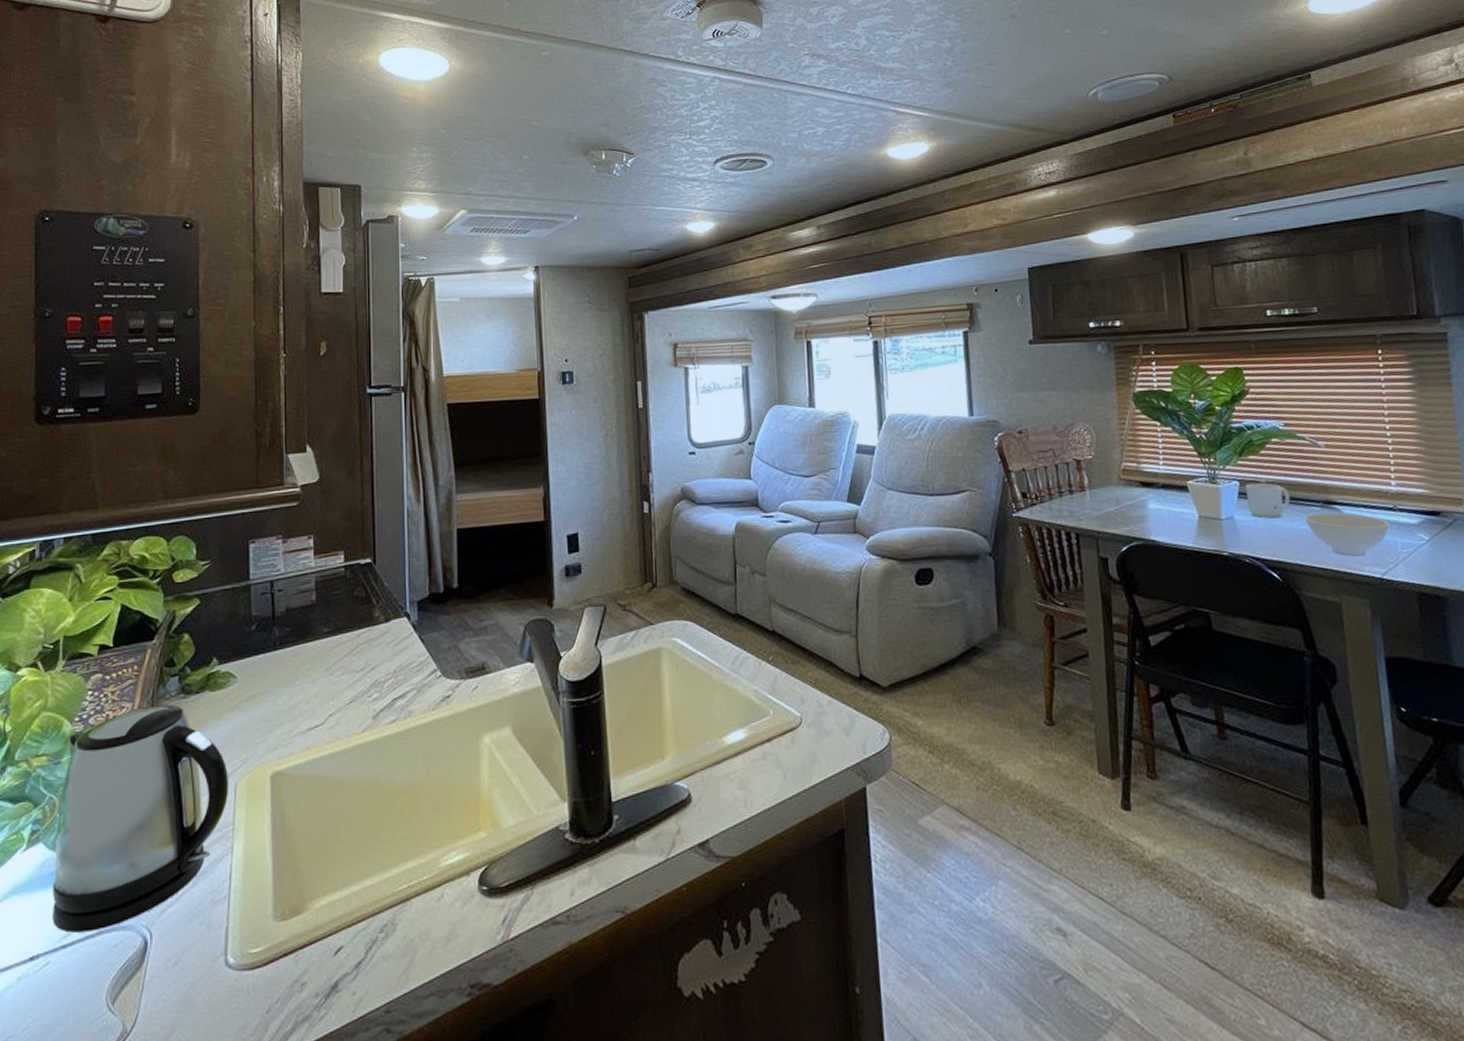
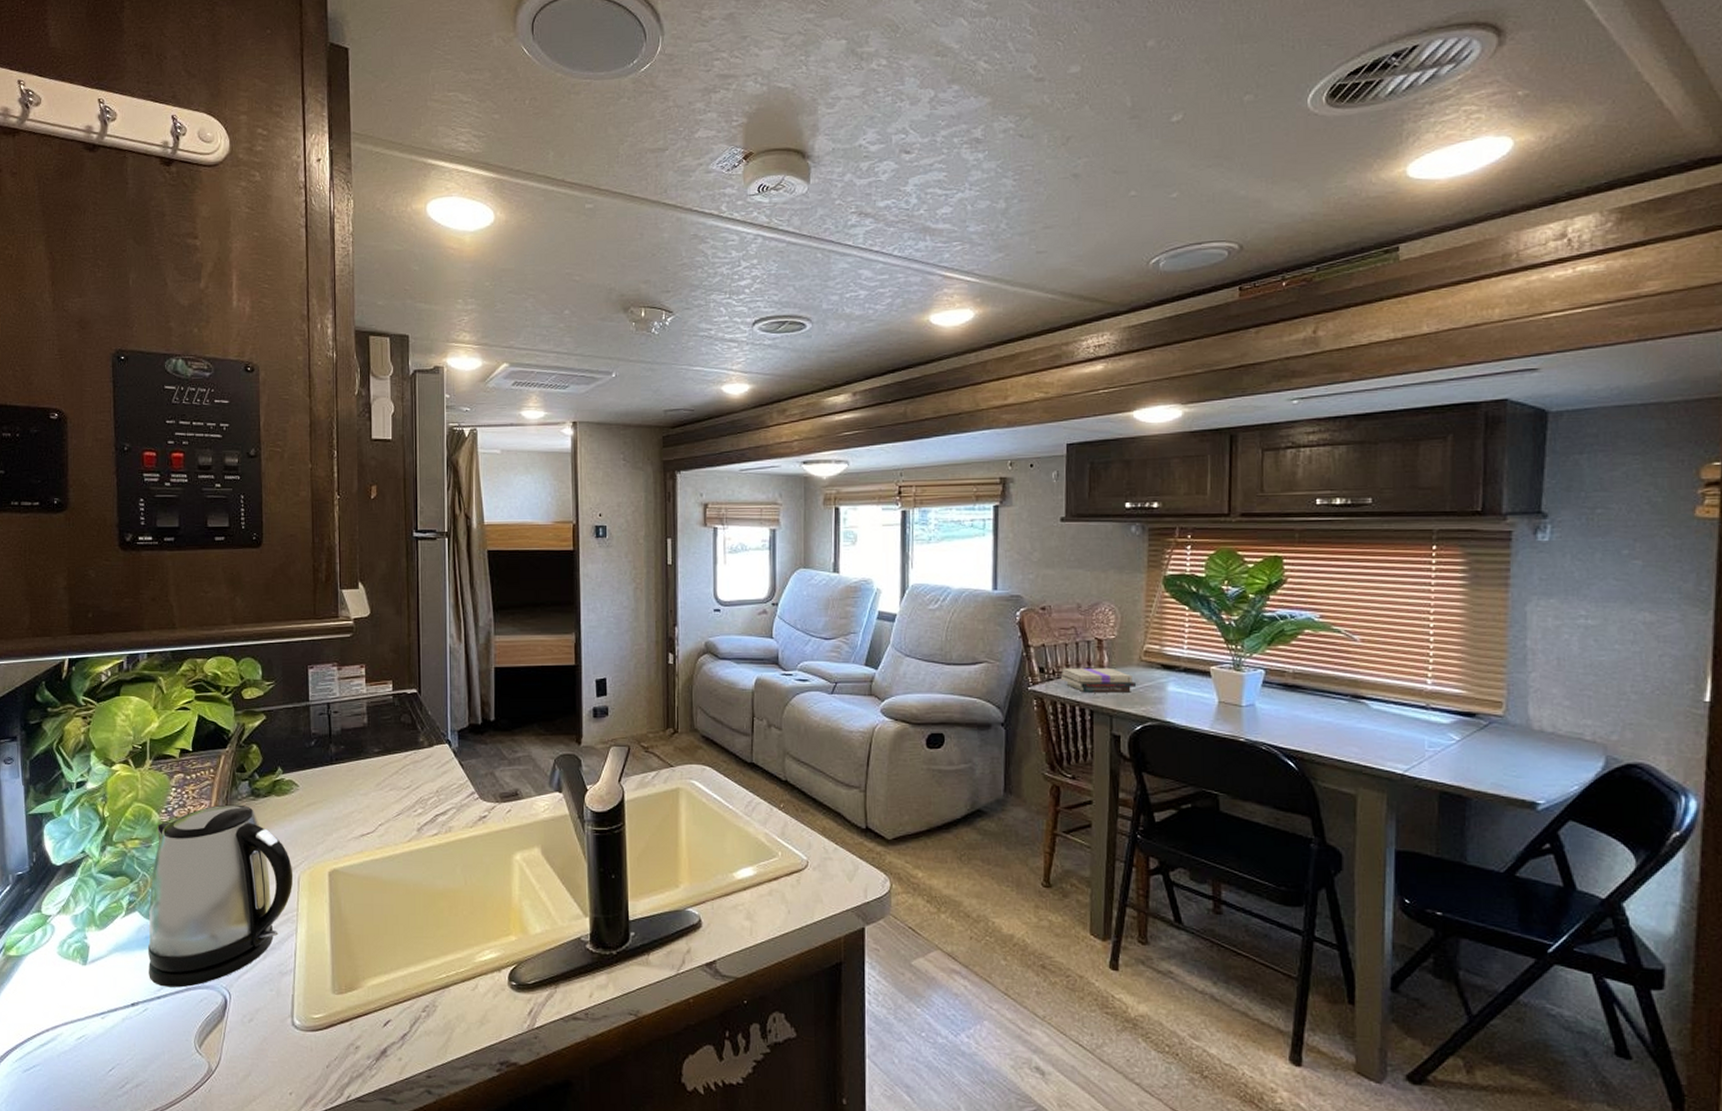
books: none [1043,488,1119,516] -> present [1060,667,1137,693]
mug: present [1246,482,1291,518] -> none [1271,672,1317,709]
bowl: present [1304,512,1390,557] -> none [1330,707,1420,751]

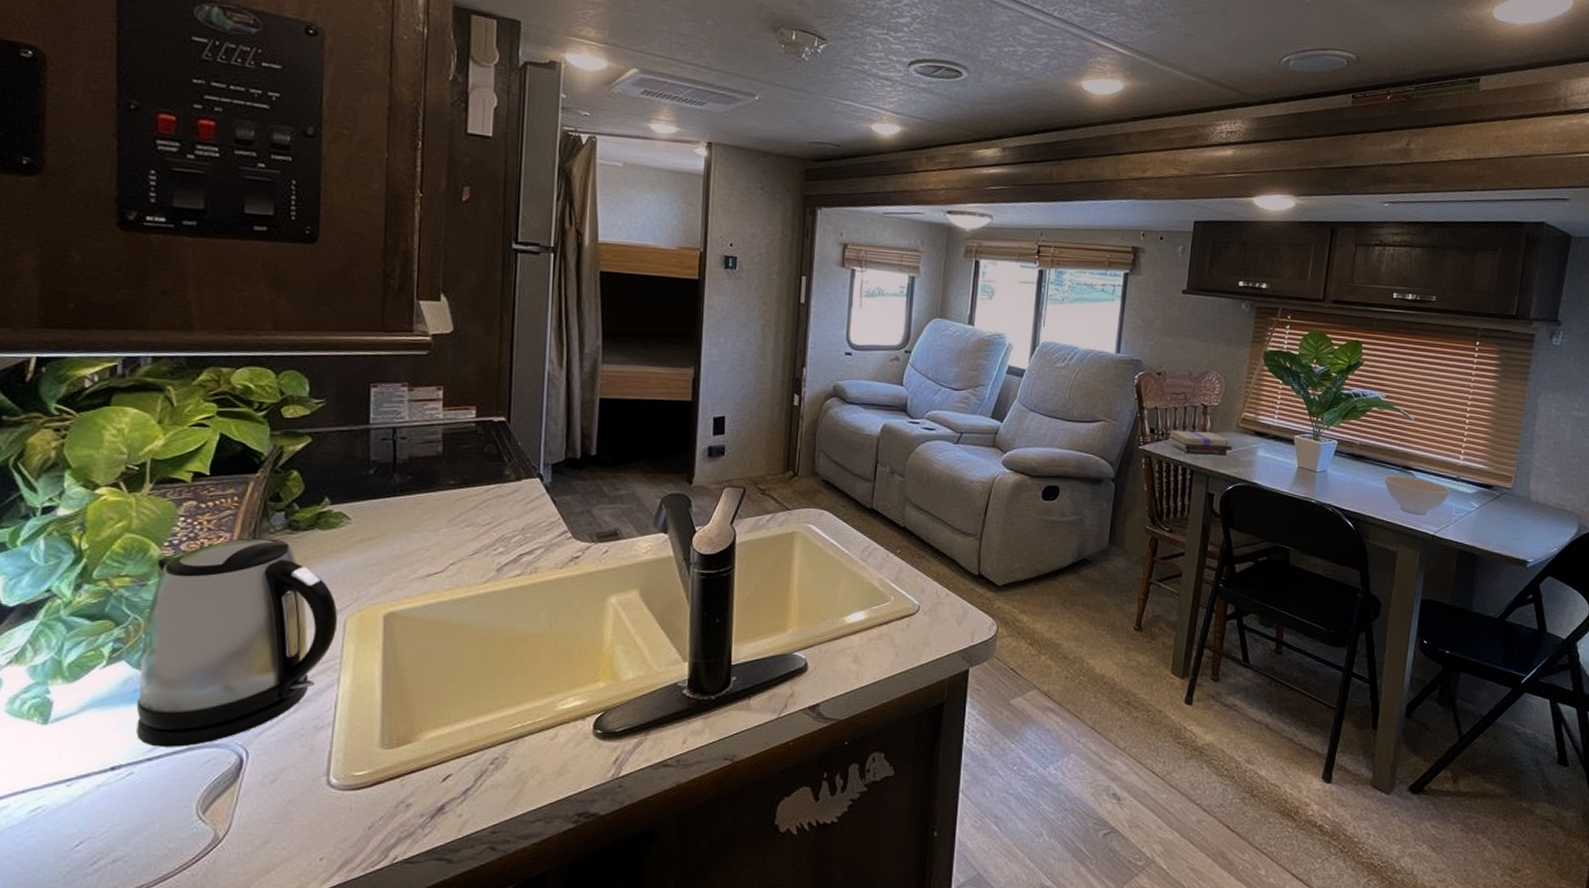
bowl: none [1330,707,1420,751] -> present [1384,476,1451,515]

